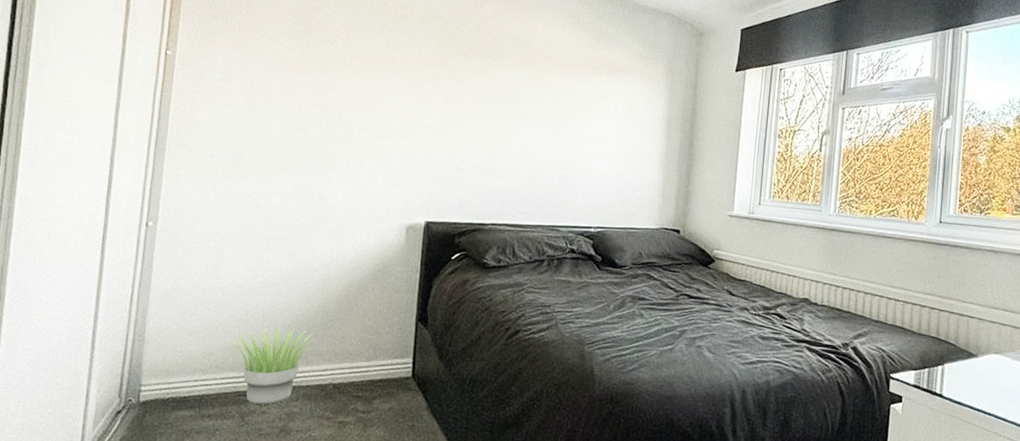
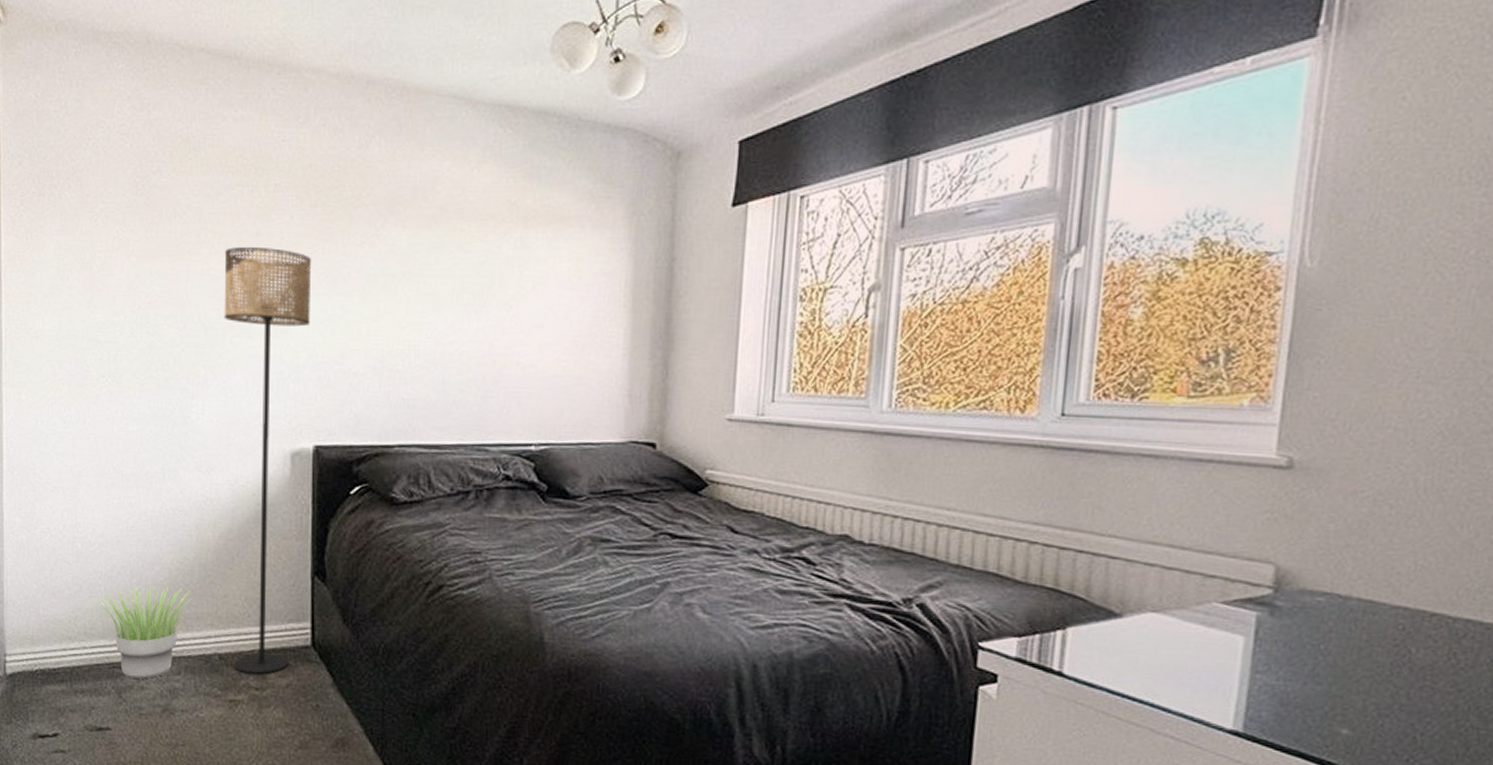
floor lamp: none [345,69,433,400] -> present [224,246,311,674]

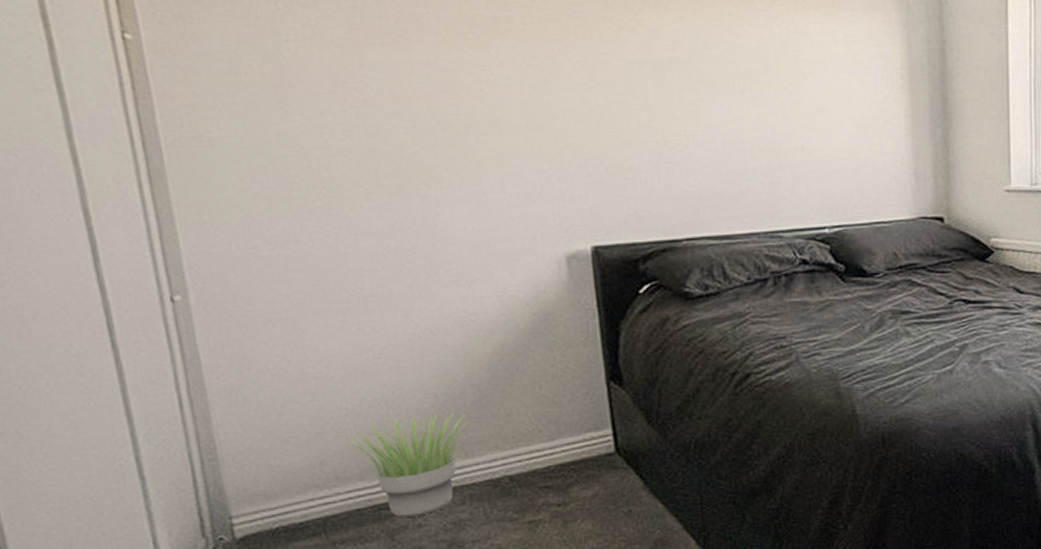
floor lamp: present [224,246,311,674] -> none [454,33,593,491]

